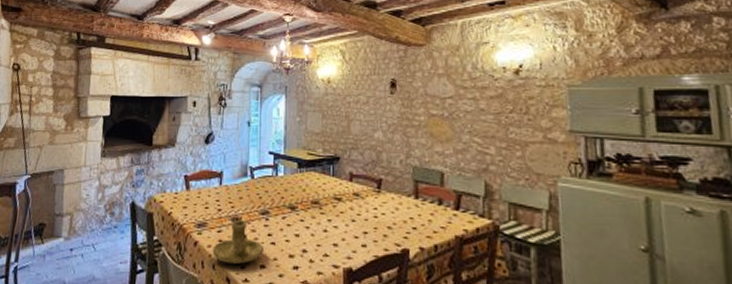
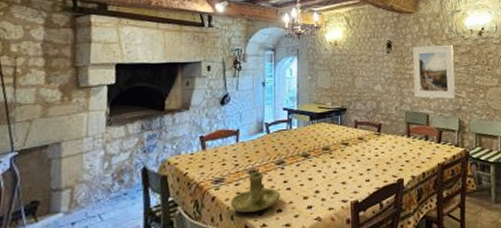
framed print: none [423,85,481,155] -> present [412,44,456,99]

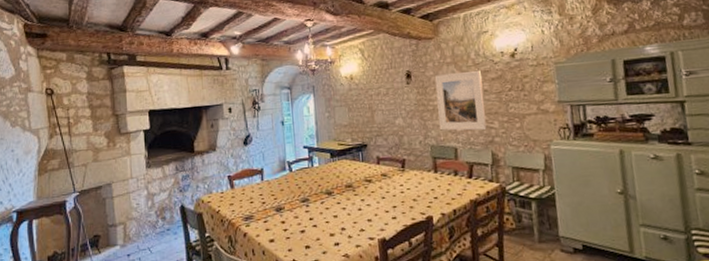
candle holder: present [230,172,280,213] -> none [260,210,307,248]

